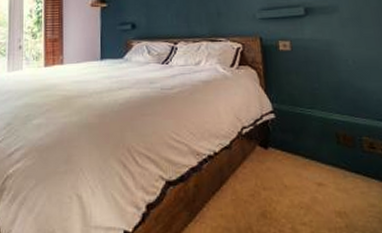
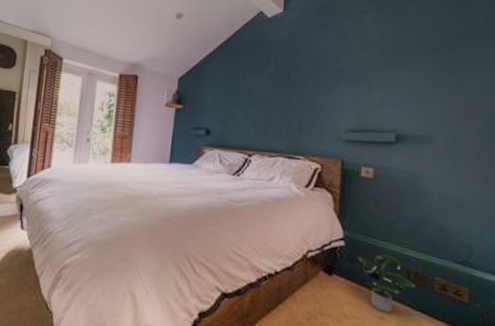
potted plant: none [288,122,346,178] -> present [357,255,415,313]

